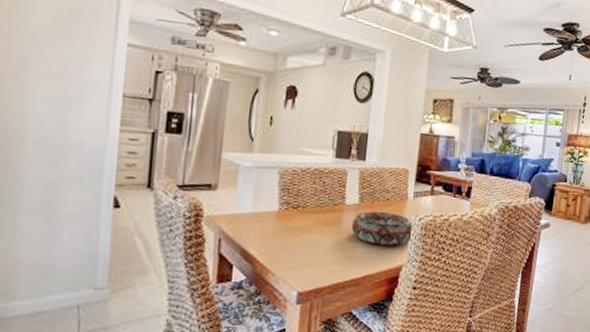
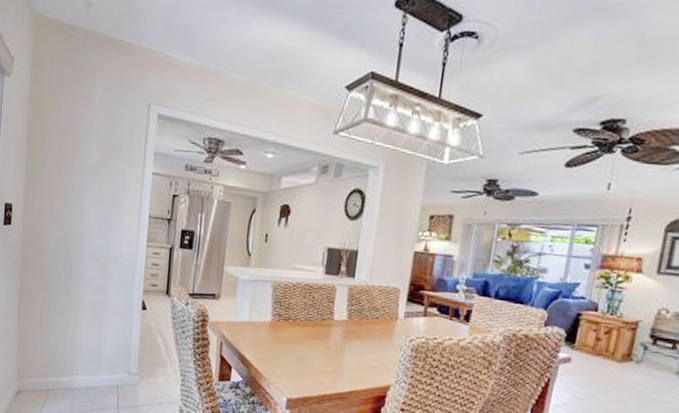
decorative bowl: present [351,212,414,246] -> none [339,328,404,365]

